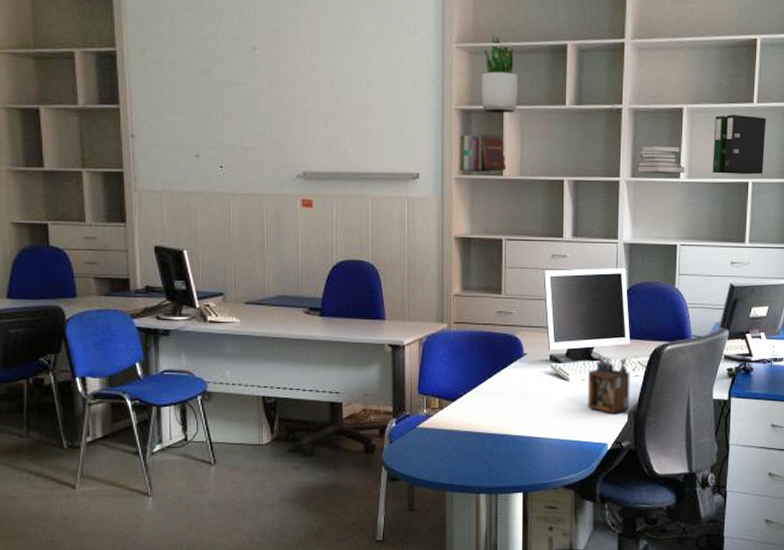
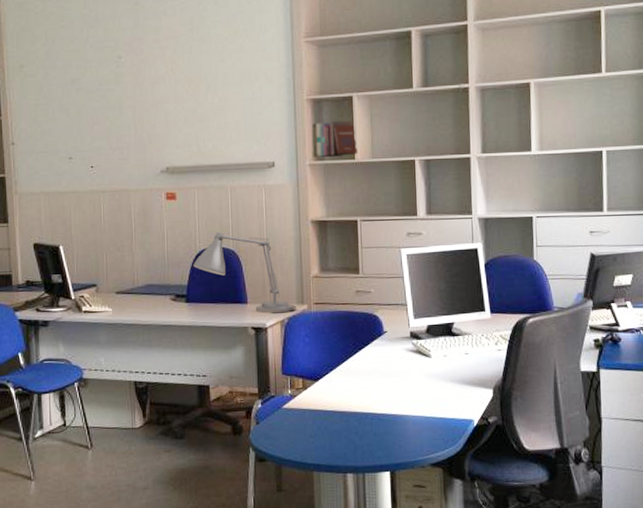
desk lamp: none [329,244,436,331] -> present [193,232,297,314]
planter: present [482,35,519,113] -> none [330,28,366,100]
desk organizer: present [588,356,630,414] -> none [450,331,495,390]
books: present [637,145,685,174] -> none [487,120,536,149]
binder: present [712,115,766,175] -> none [563,85,617,145]

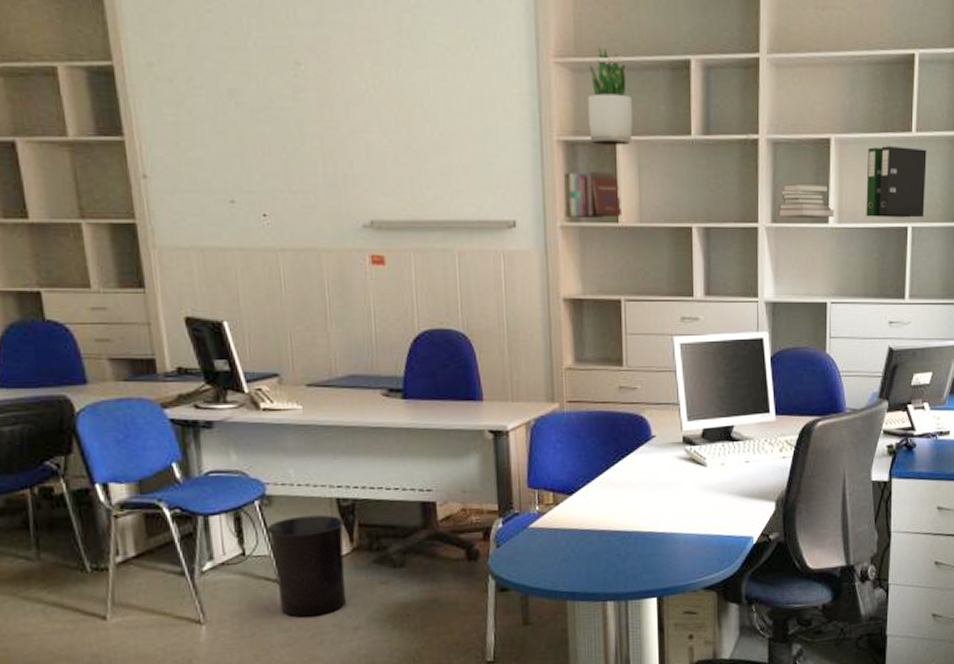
waste bin: none [81,394,140,478] -> present [265,514,347,618]
desk lamp: present [193,232,297,314] -> none [411,309,546,414]
planter: none [330,28,366,100] -> present [588,47,633,146]
books: none [487,120,536,149] -> present [778,183,834,218]
binder: none [563,85,617,145] -> present [866,146,927,218]

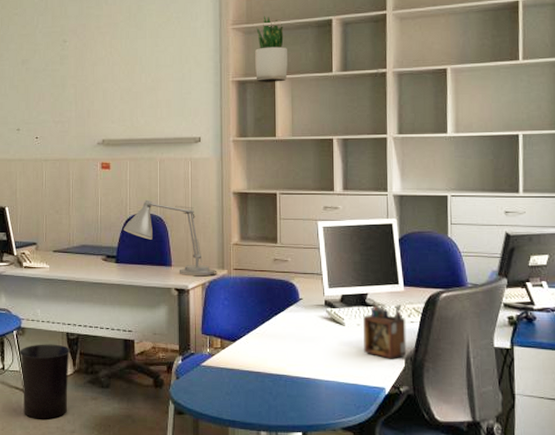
desk lamp: none [411,309,546,414] -> present [123,199,218,277]
books: present [563,172,623,219] -> none [235,101,279,135]
desk organizer: none [728,435,777,503] -> present [363,302,407,359]
books: present [778,183,834,218] -> none [404,103,452,130]
binder: present [866,146,927,218] -> none [479,72,534,128]

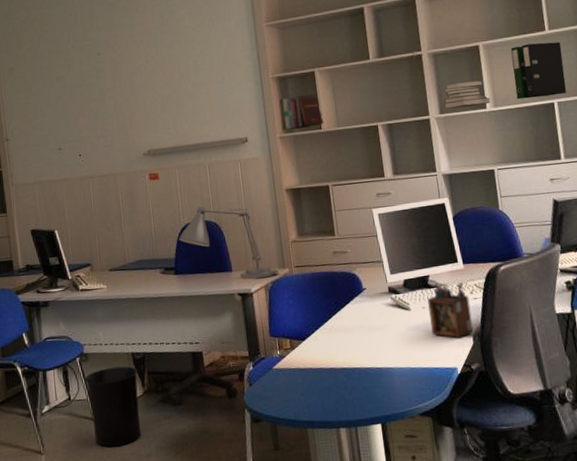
books: none [235,101,279,135] -> present [278,94,324,130]
planter: present [255,16,288,82] -> none [290,10,326,77]
books: none [404,103,452,130] -> present [444,80,491,109]
binder: none [479,72,534,128] -> present [510,41,566,100]

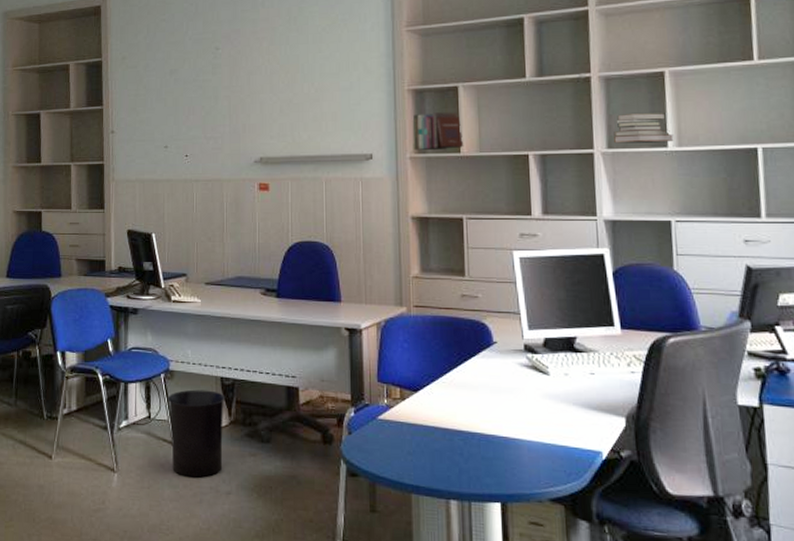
desk lamp: present [179,206,279,280] -> none [285,225,395,315]
desk organizer: present [427,282,474,338] -> none [572,347,628,417]
binder: present [510,41,566,100] -> none [705,74,776,140]

